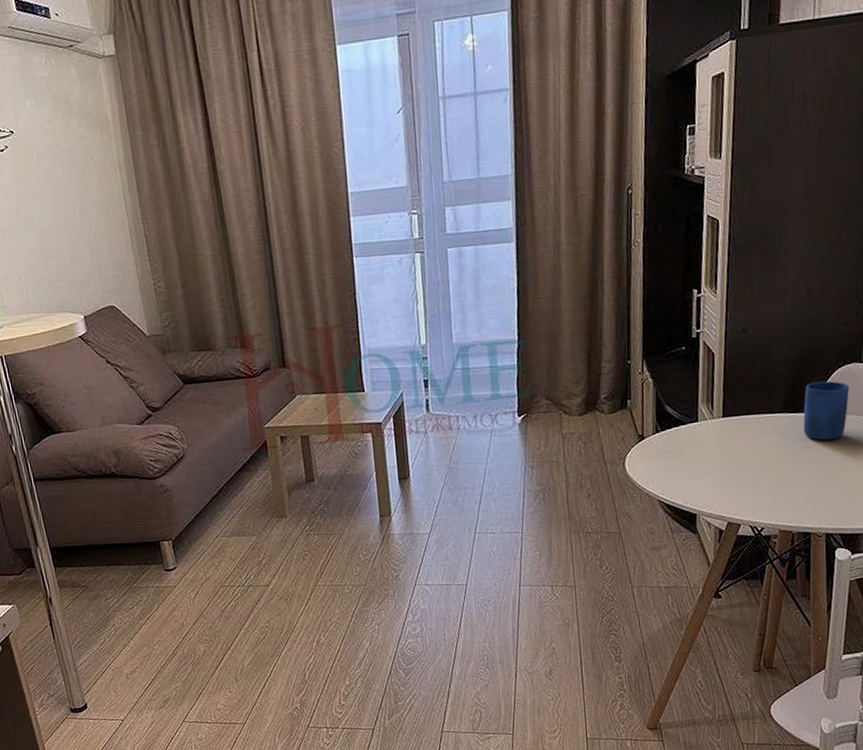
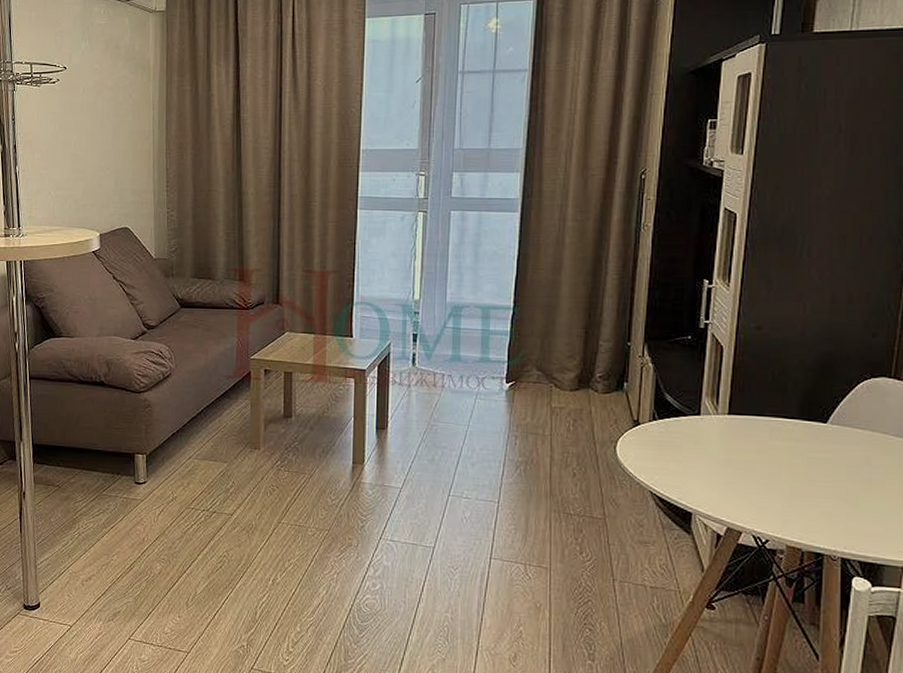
mug: present [803,381,849,441] -> none [820,391,875,456]

